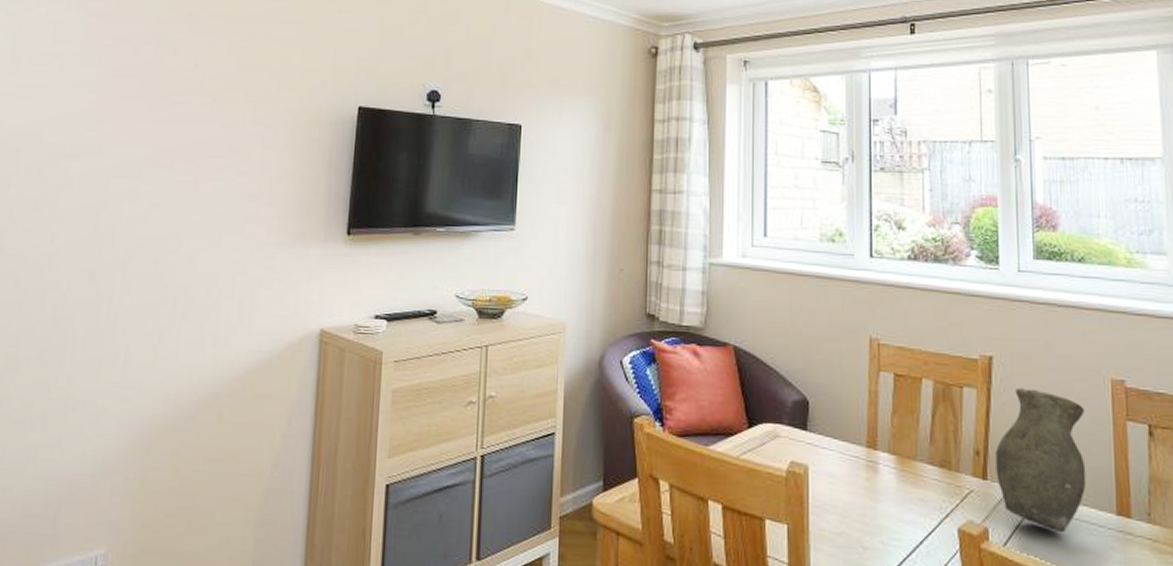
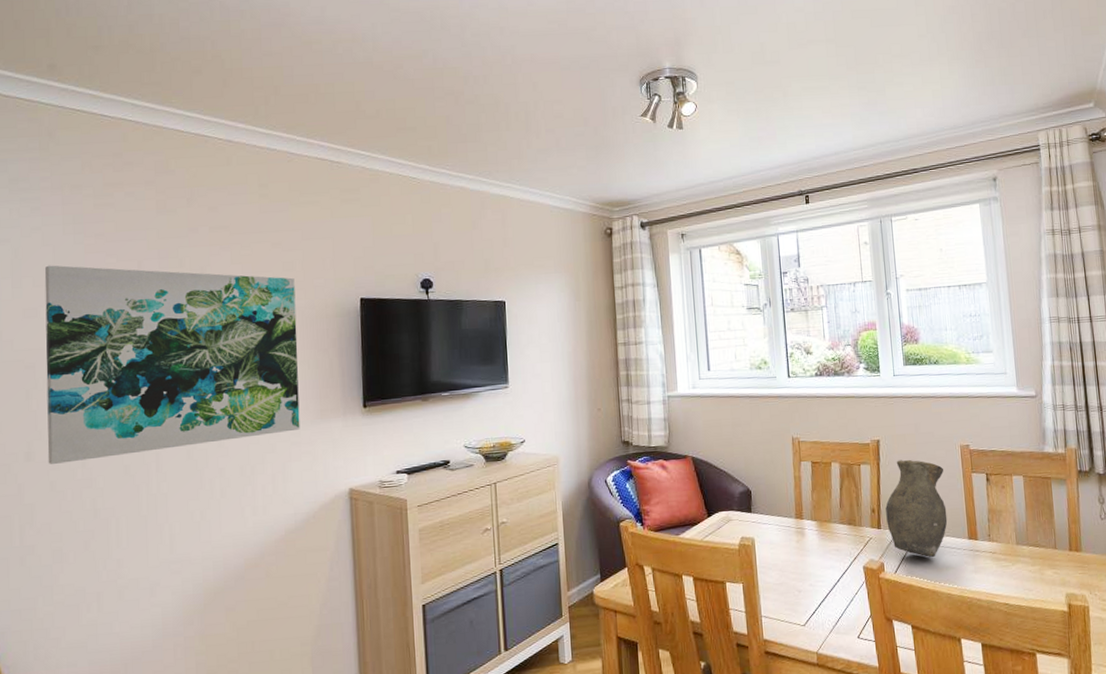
wall art: none [17,43,291,260] -> present [44,265,300,464]

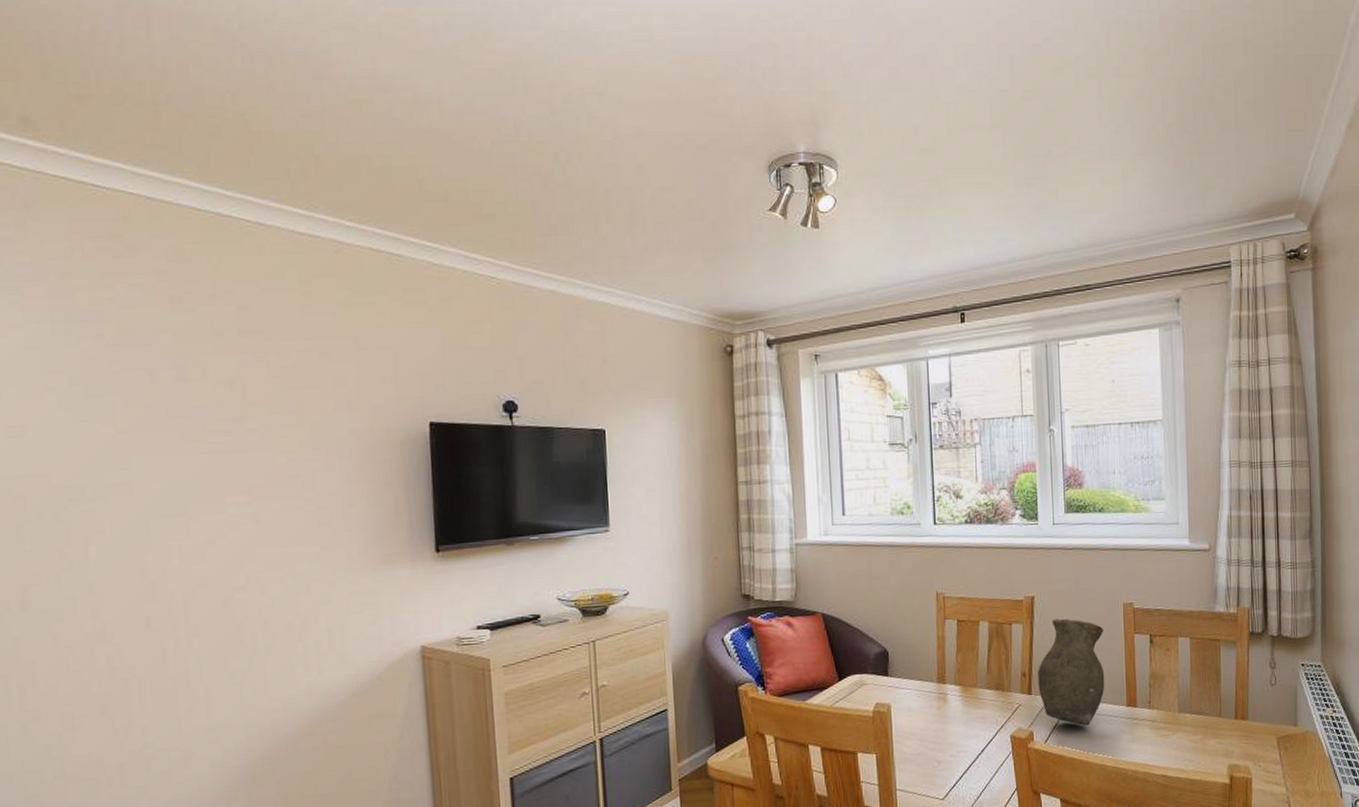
wall art: present [44,265,300,464] -> none [30,373,360,615]

